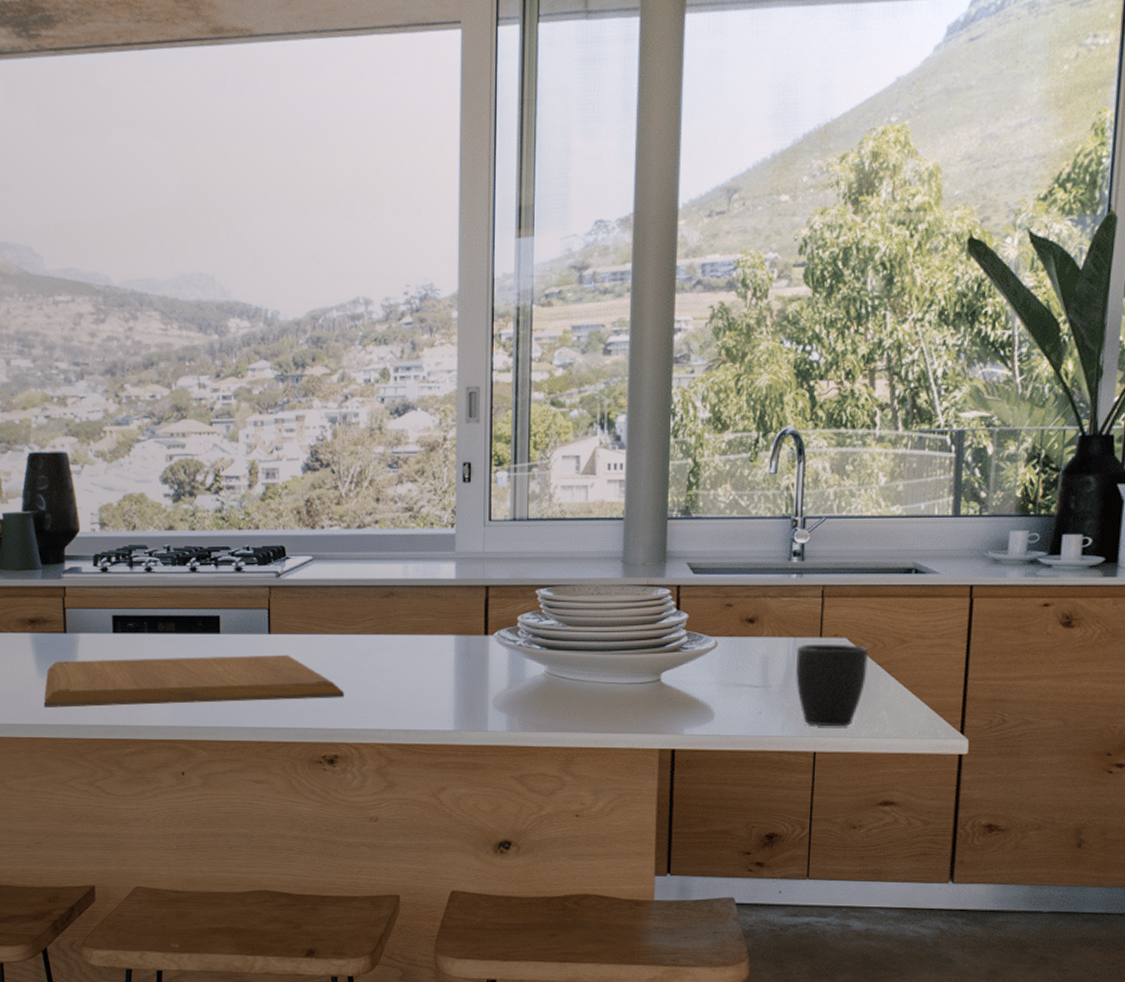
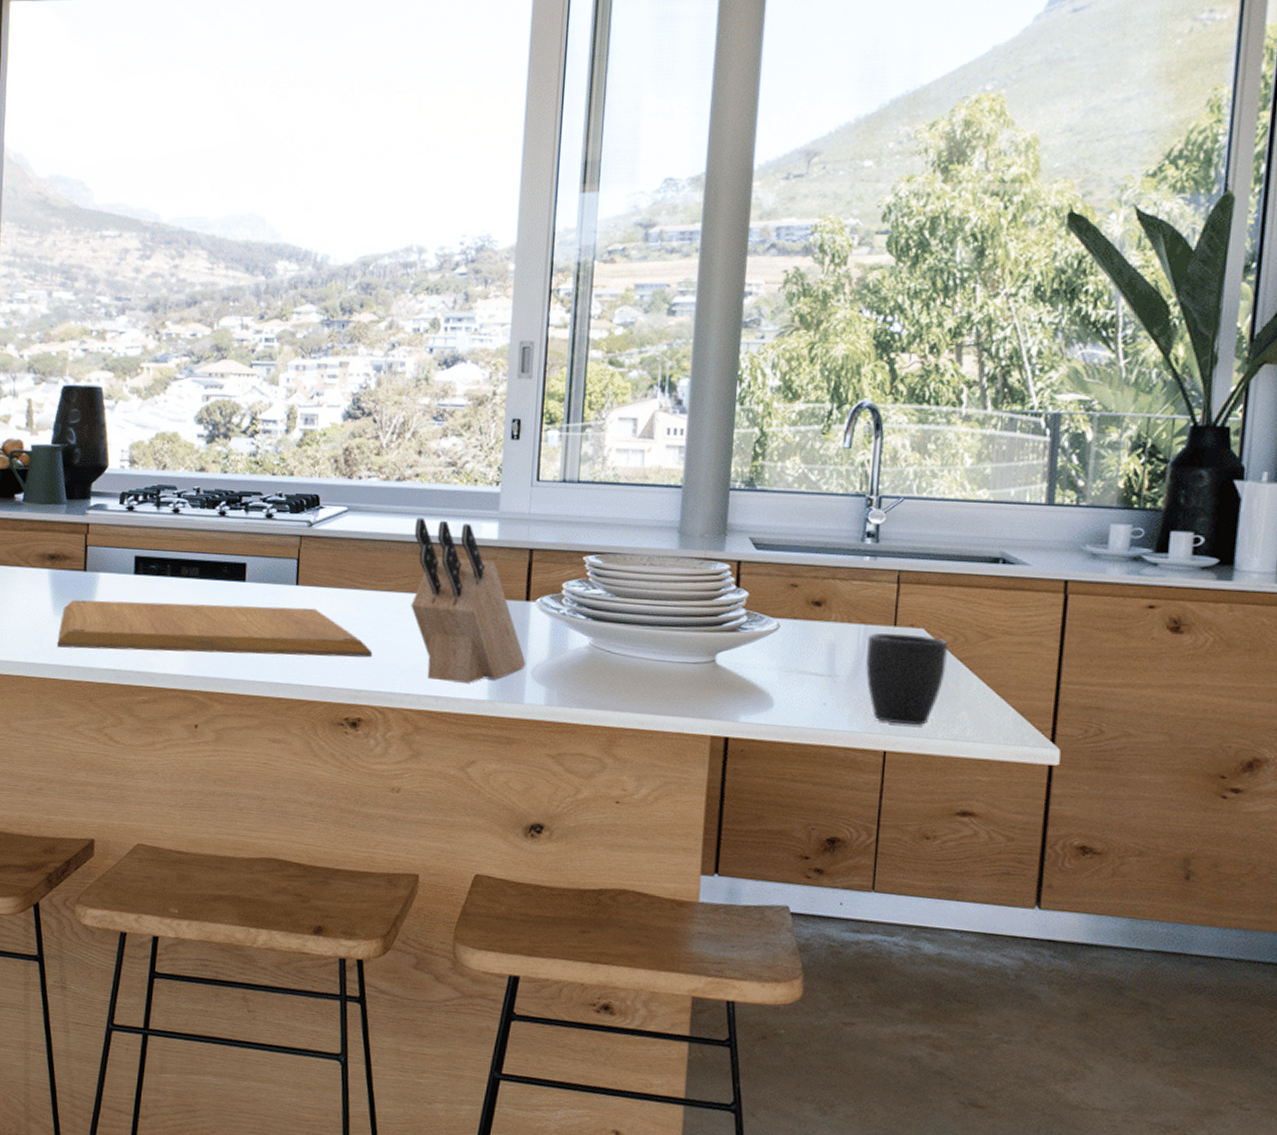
knife block: none [377,562,488,716] -> present [411,517,526,683]

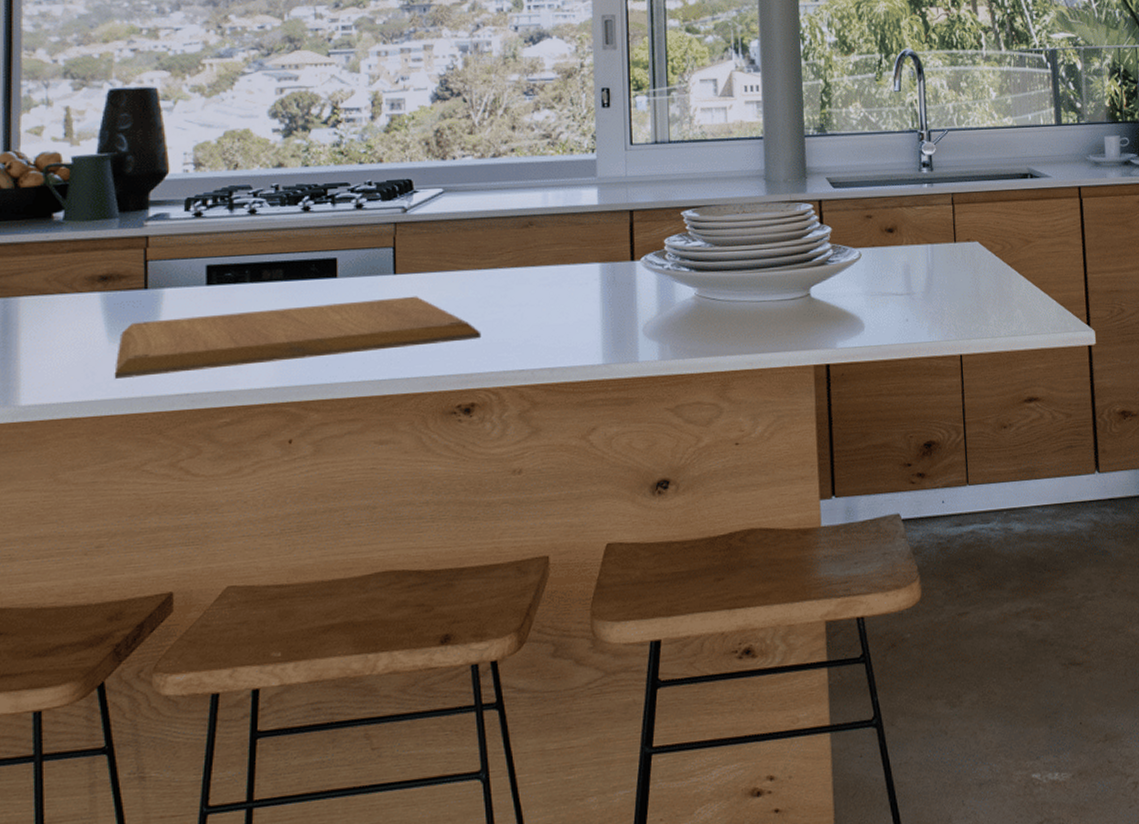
knife block: present [411,517,526,683] -> none [514,191,637,352]
mug: present [866,633,949,725] -> none [934,247,1000,329]

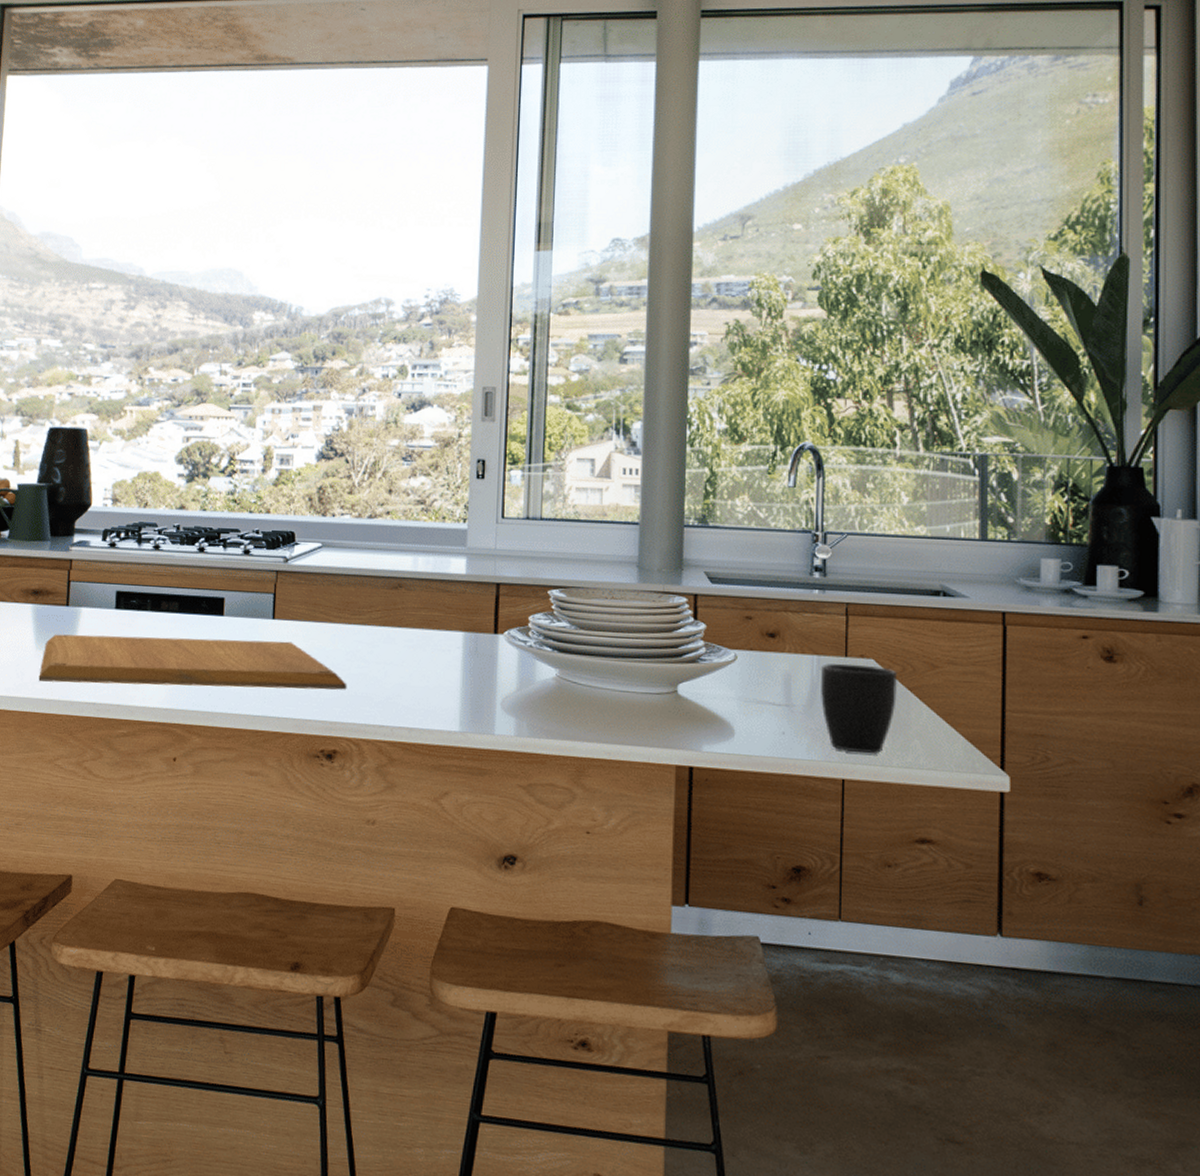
mug: none [934,247,1000,329] -> present [820,663,898,754]

